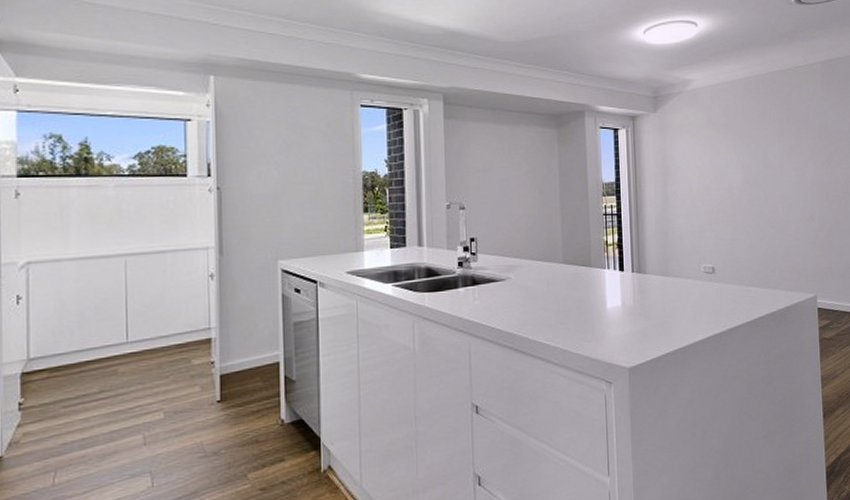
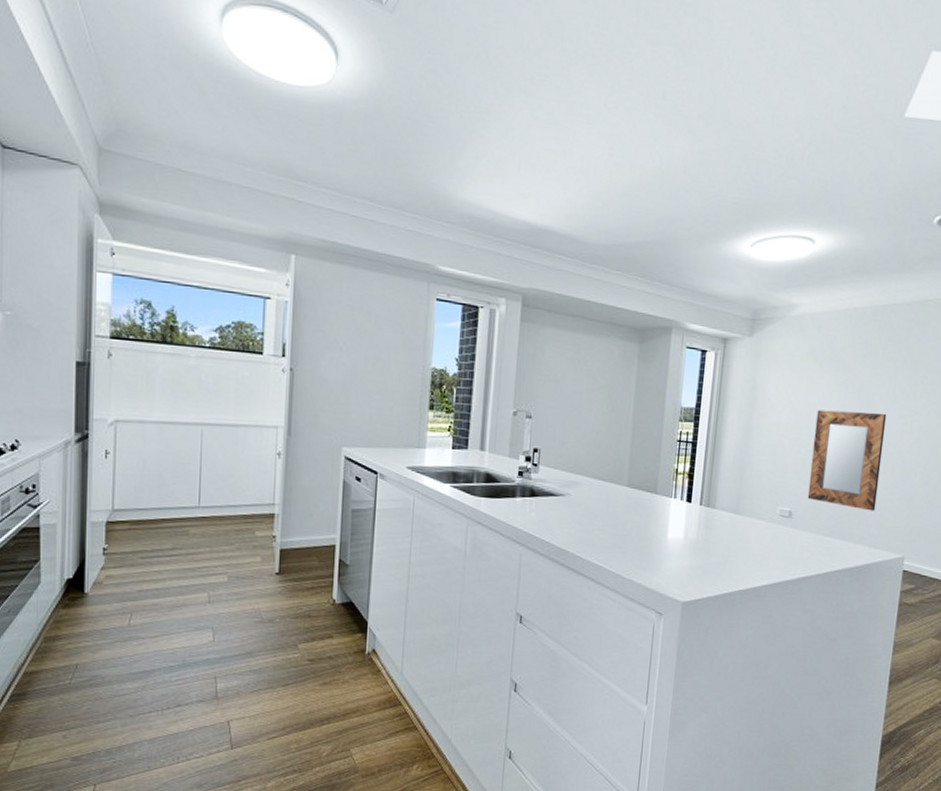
home mirror: none [722,168,786,258] -> present [807,409,887,511]

